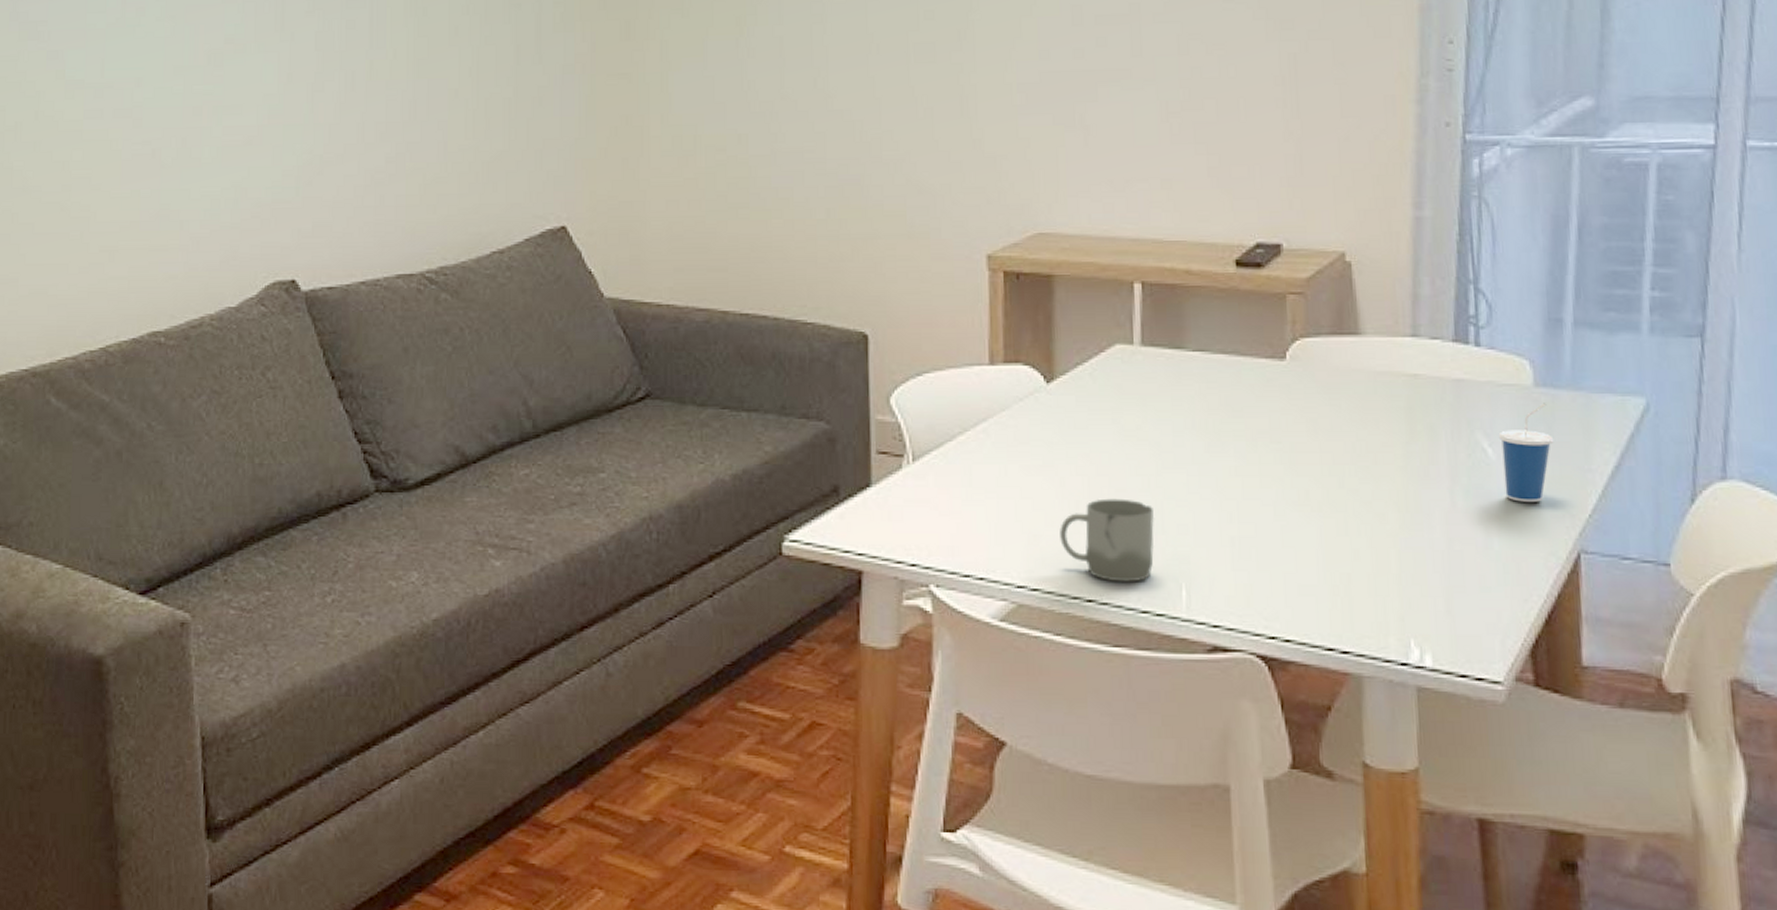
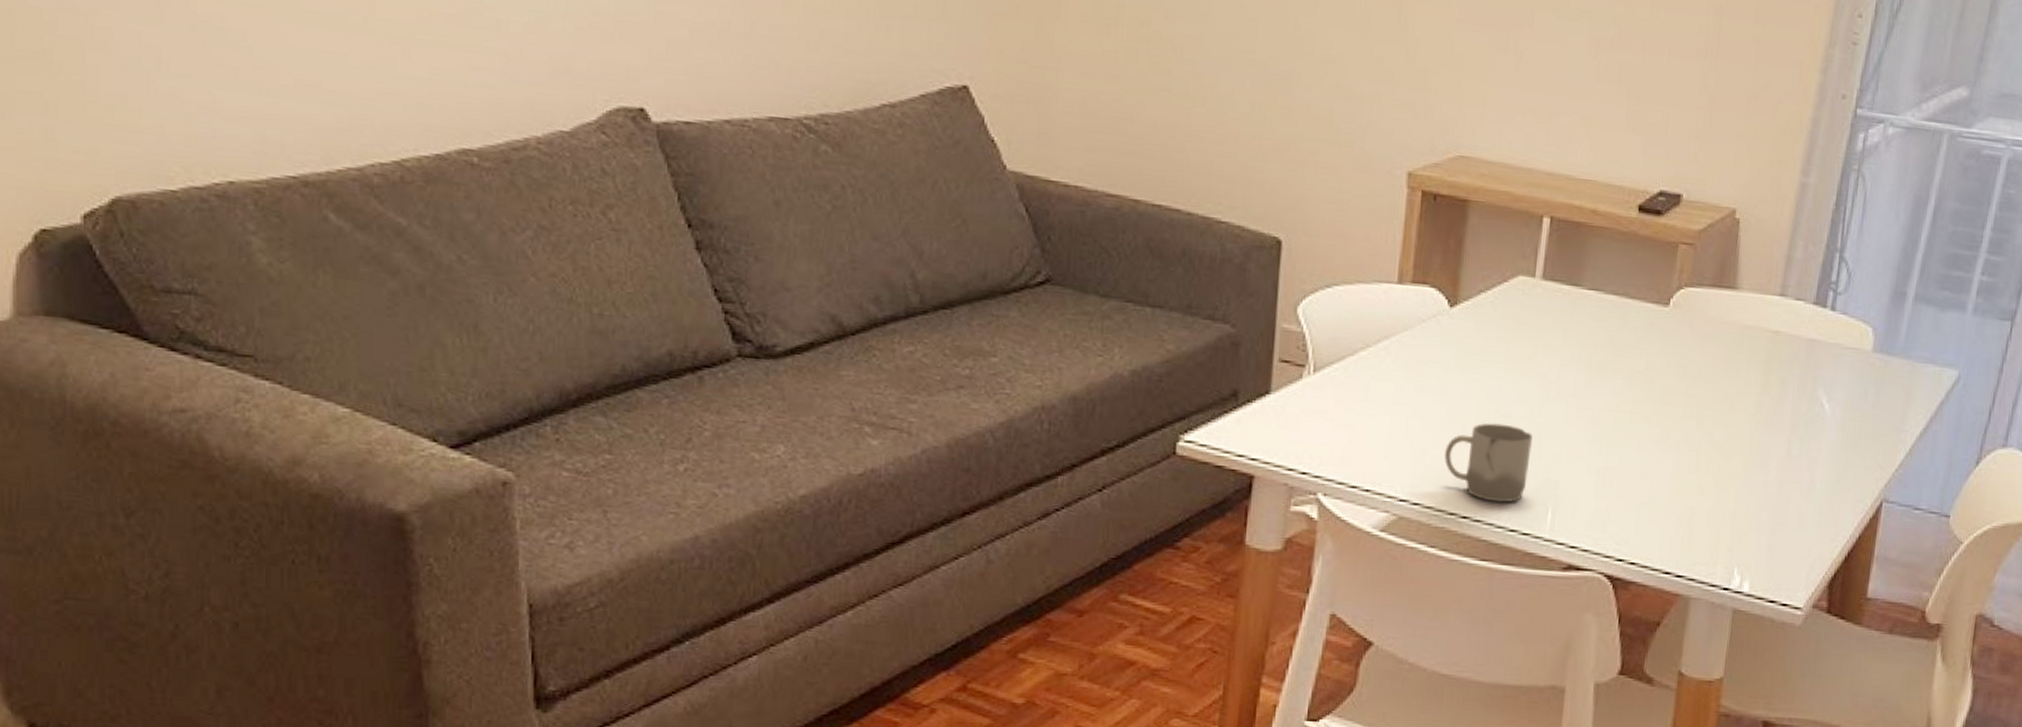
cup: present [1498,403,1554,502] -> none [1832,367,1880,455]

